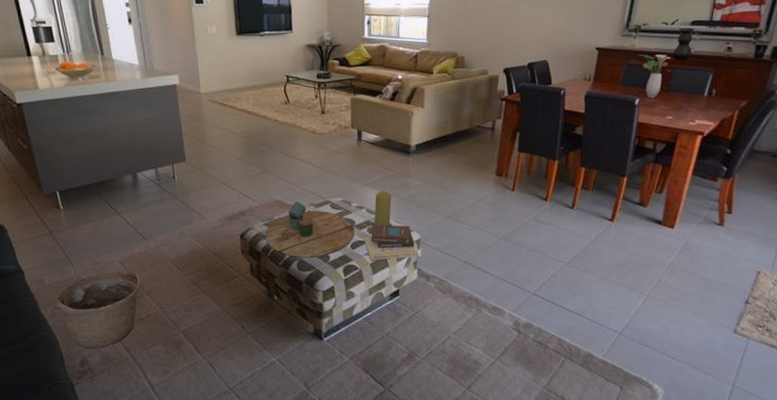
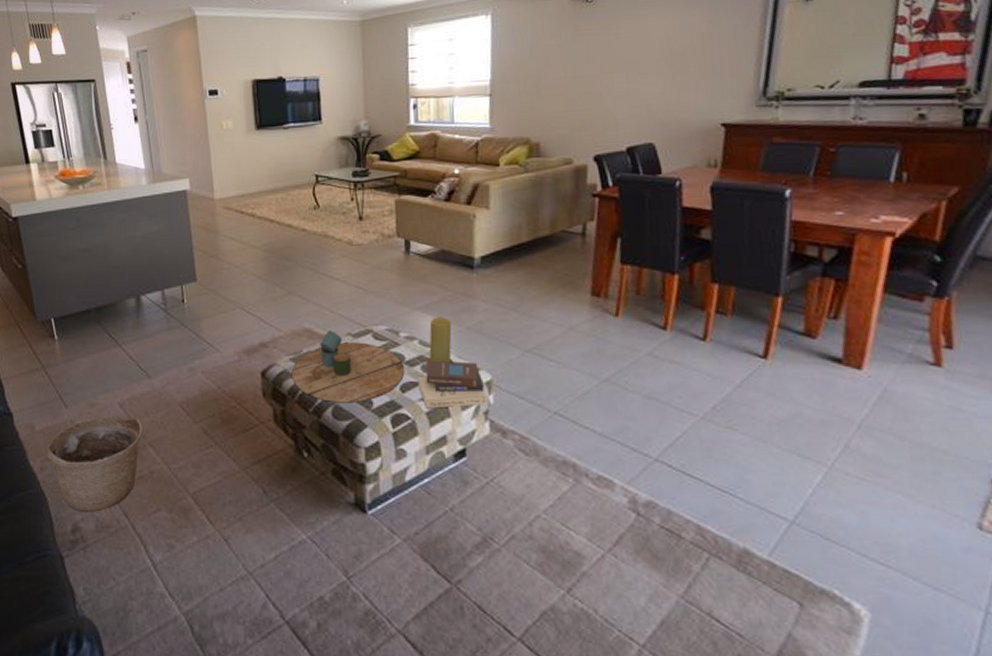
flower arrangement: present [635,54,671,99] -> none [780,128,834,188]
vase: present [672,27,695,61] -> none [834,90,866,136]

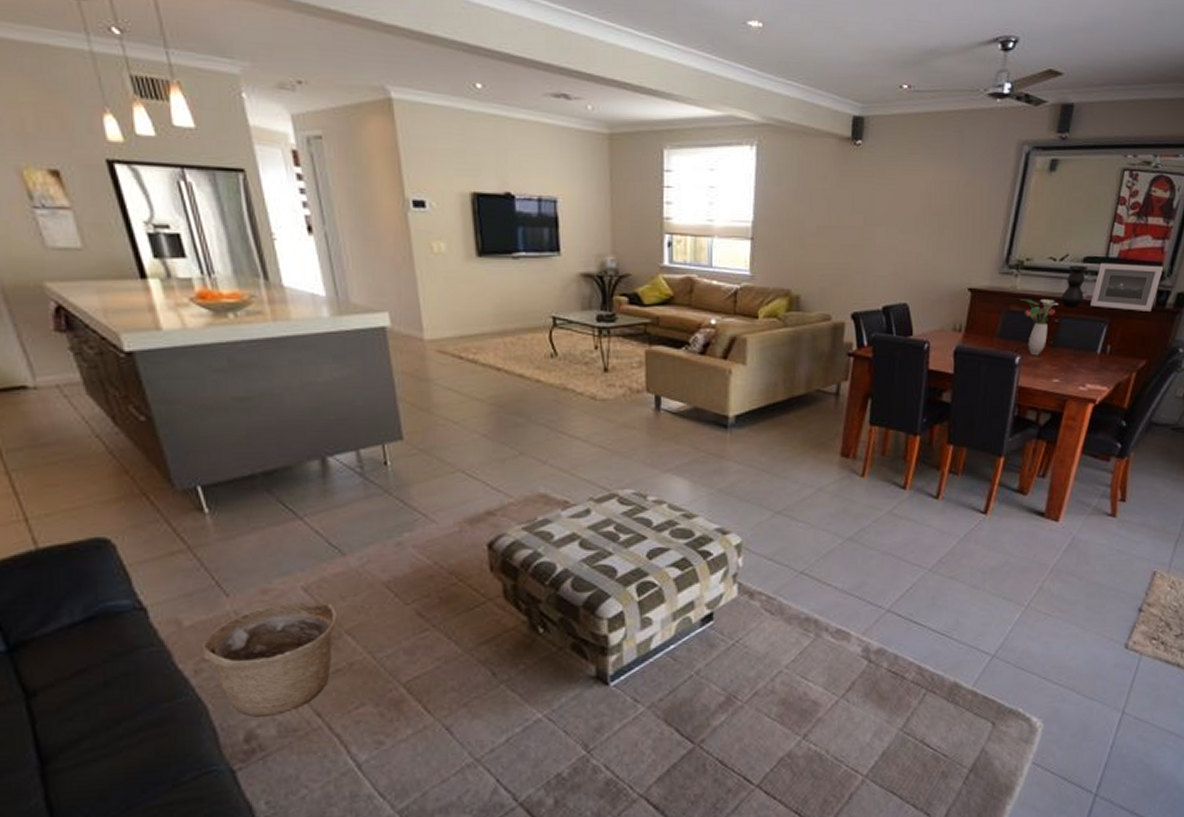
decorative tray: present [291,330,405,403] -> none [524,495,652,574]
books: present [417,360,488,409] -> none [665,524,737,575]
candle: present [427,317,454,366] -> none [676,479,704,531]
flower arrangement: none [780,128,834,188] -> present [1017,299,1059,356]
vase: none [834,90,866,136] -> present [1060,265,1088,308]
picture frame: none [874,83,968,134] -> present [1090,262,1164,313]

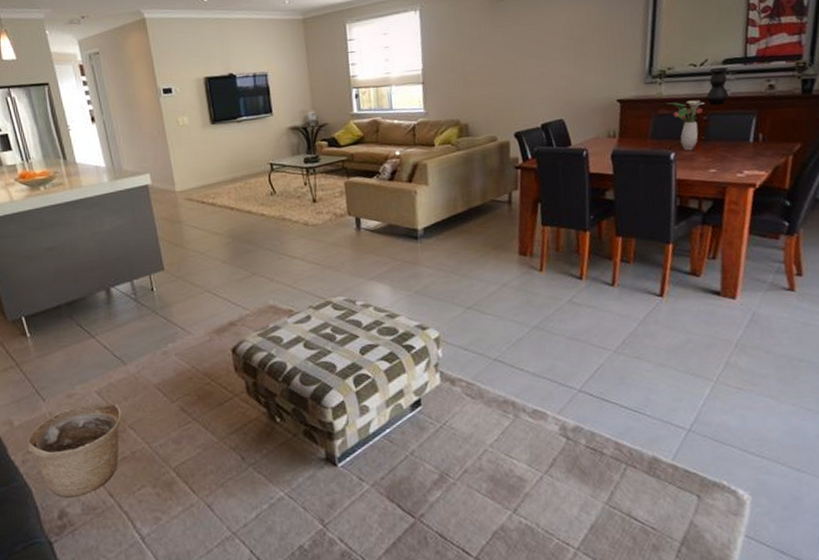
picture frame: present [1090,262,1164,313] -> none [735,58,805,102]

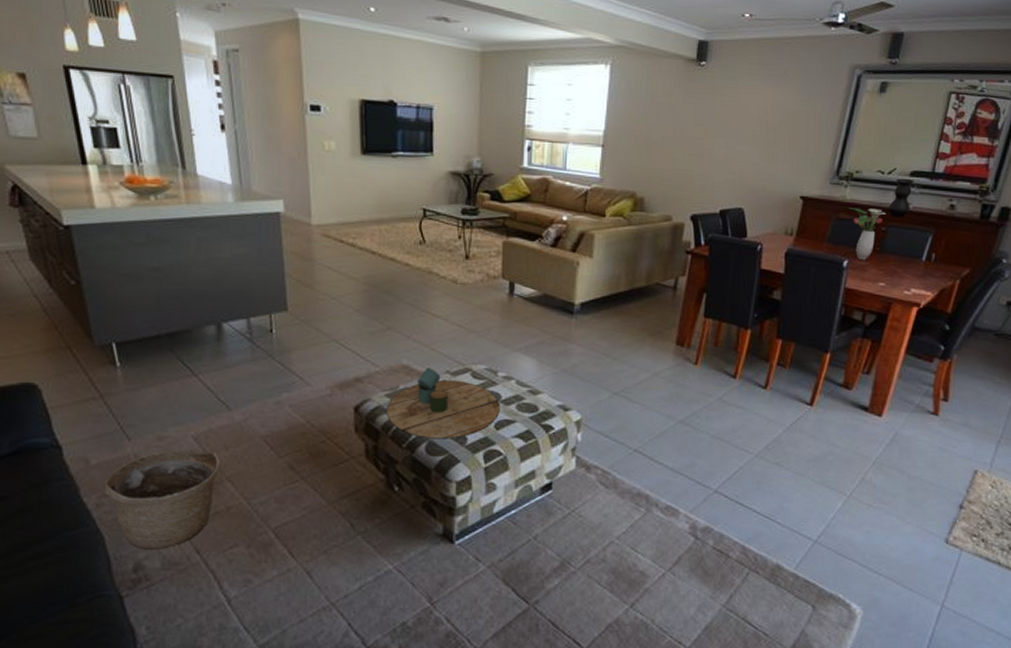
decorative tray: none [260,304,363,370] -> present [386,367,501,439]

